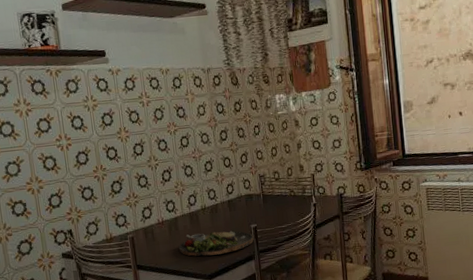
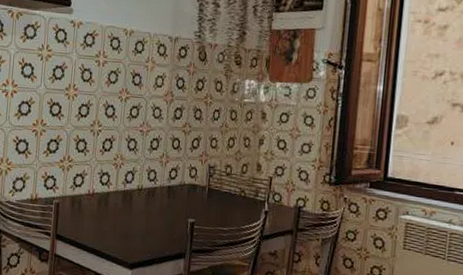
dinner plate: present [178,231,254,256] -> none [104,213,189,244]

